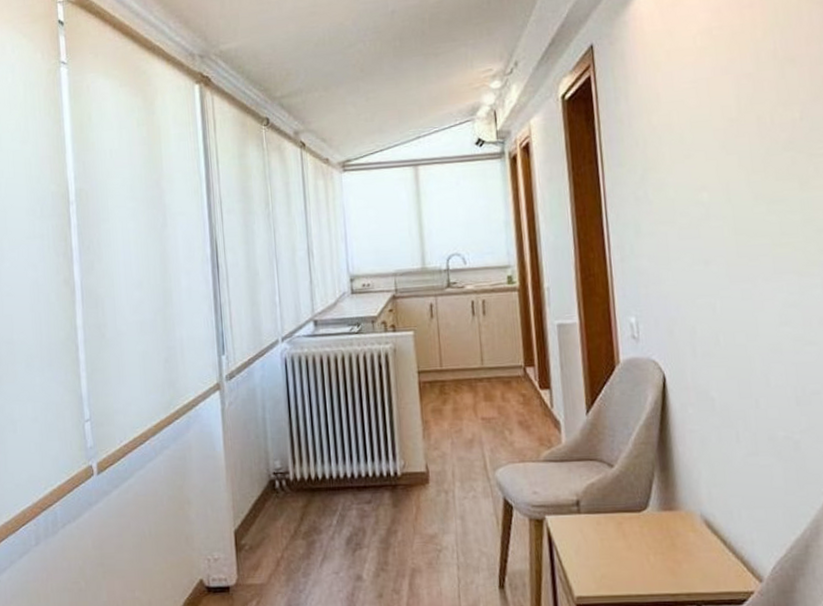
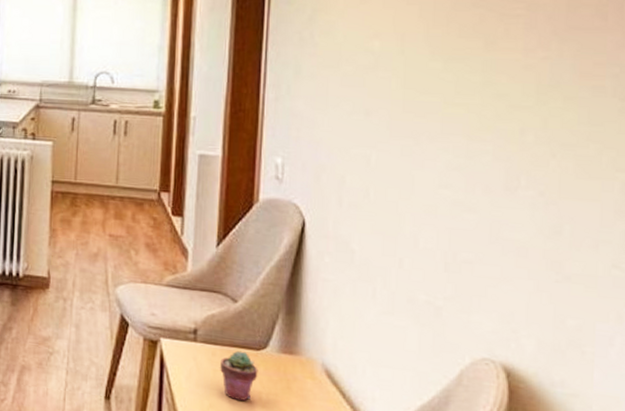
potted succulent: none [606,515,643,566] -> present [220,350,258,401]

